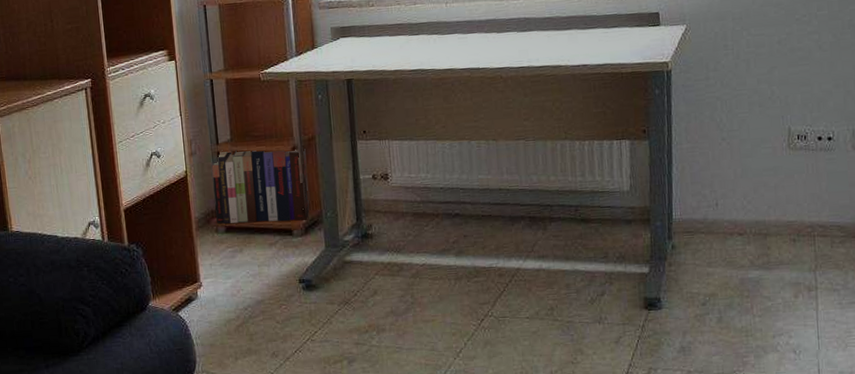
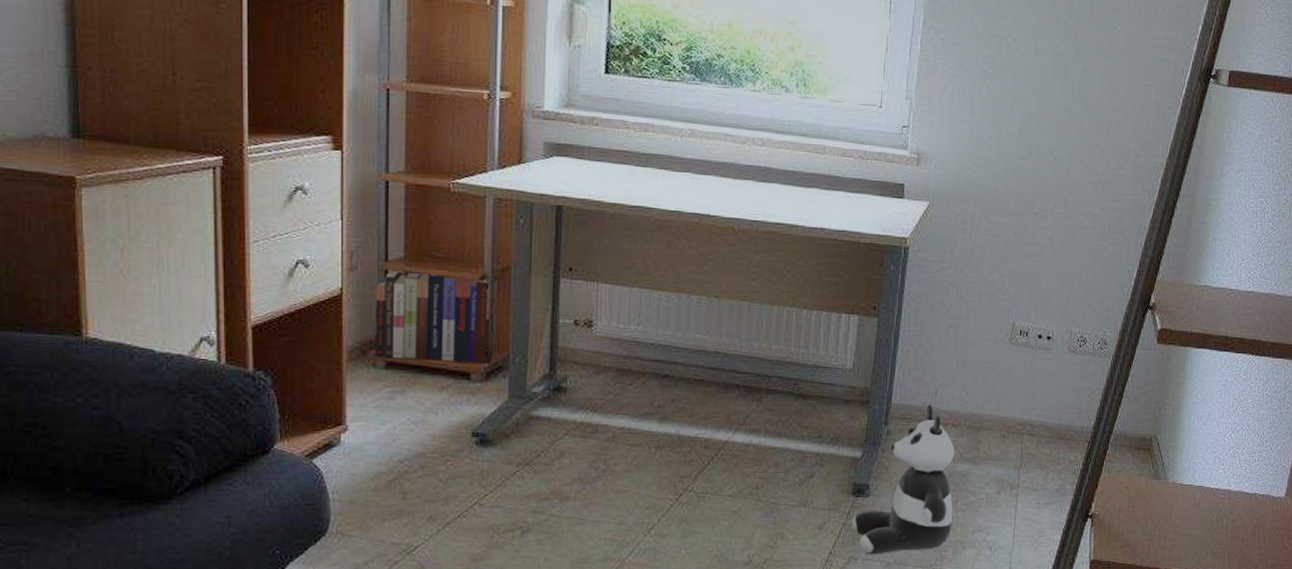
stuffed animal: none [647,216,751,365] -> present [851,404,955,555]

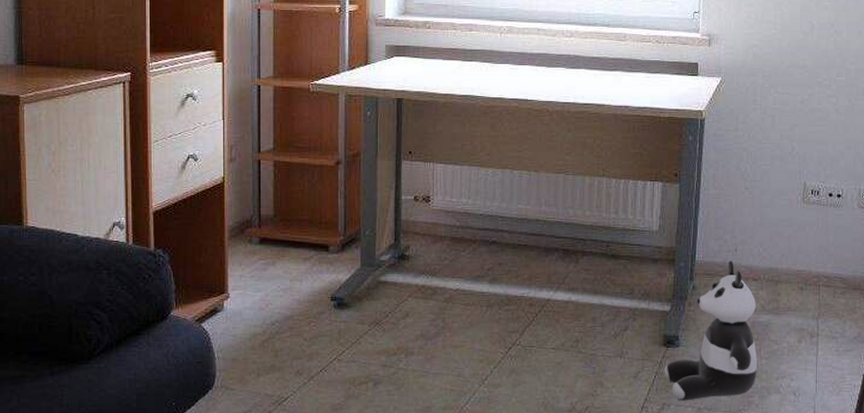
books: present [375,268,497,364] -> none [251,158,349,237]

